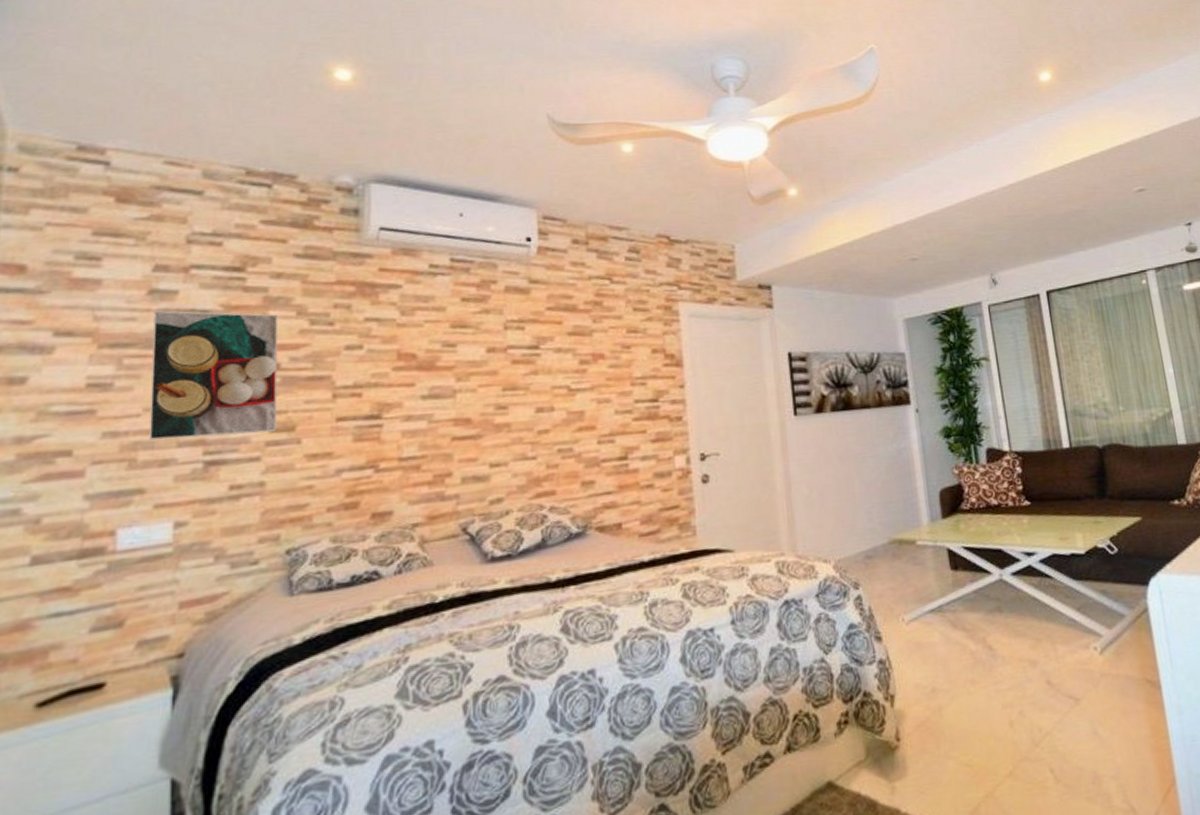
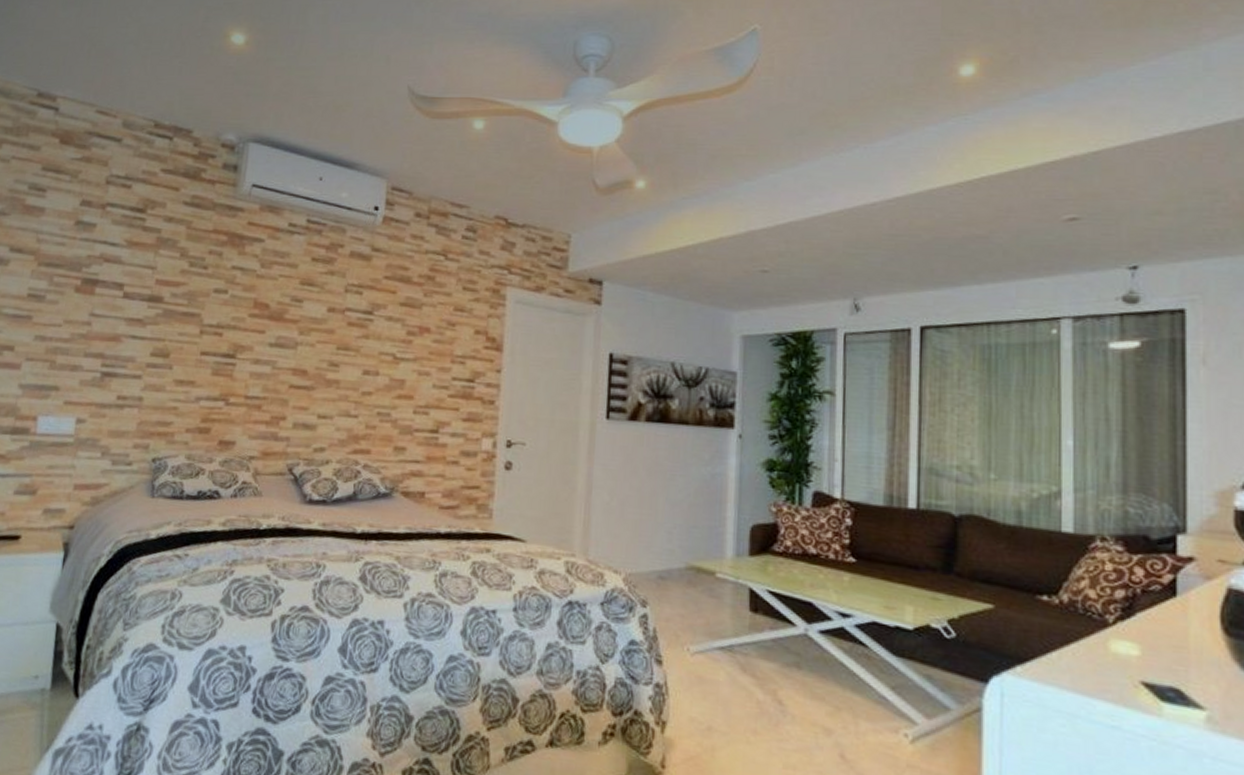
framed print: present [149,310,279,441] -> none [66,240,167,356]

